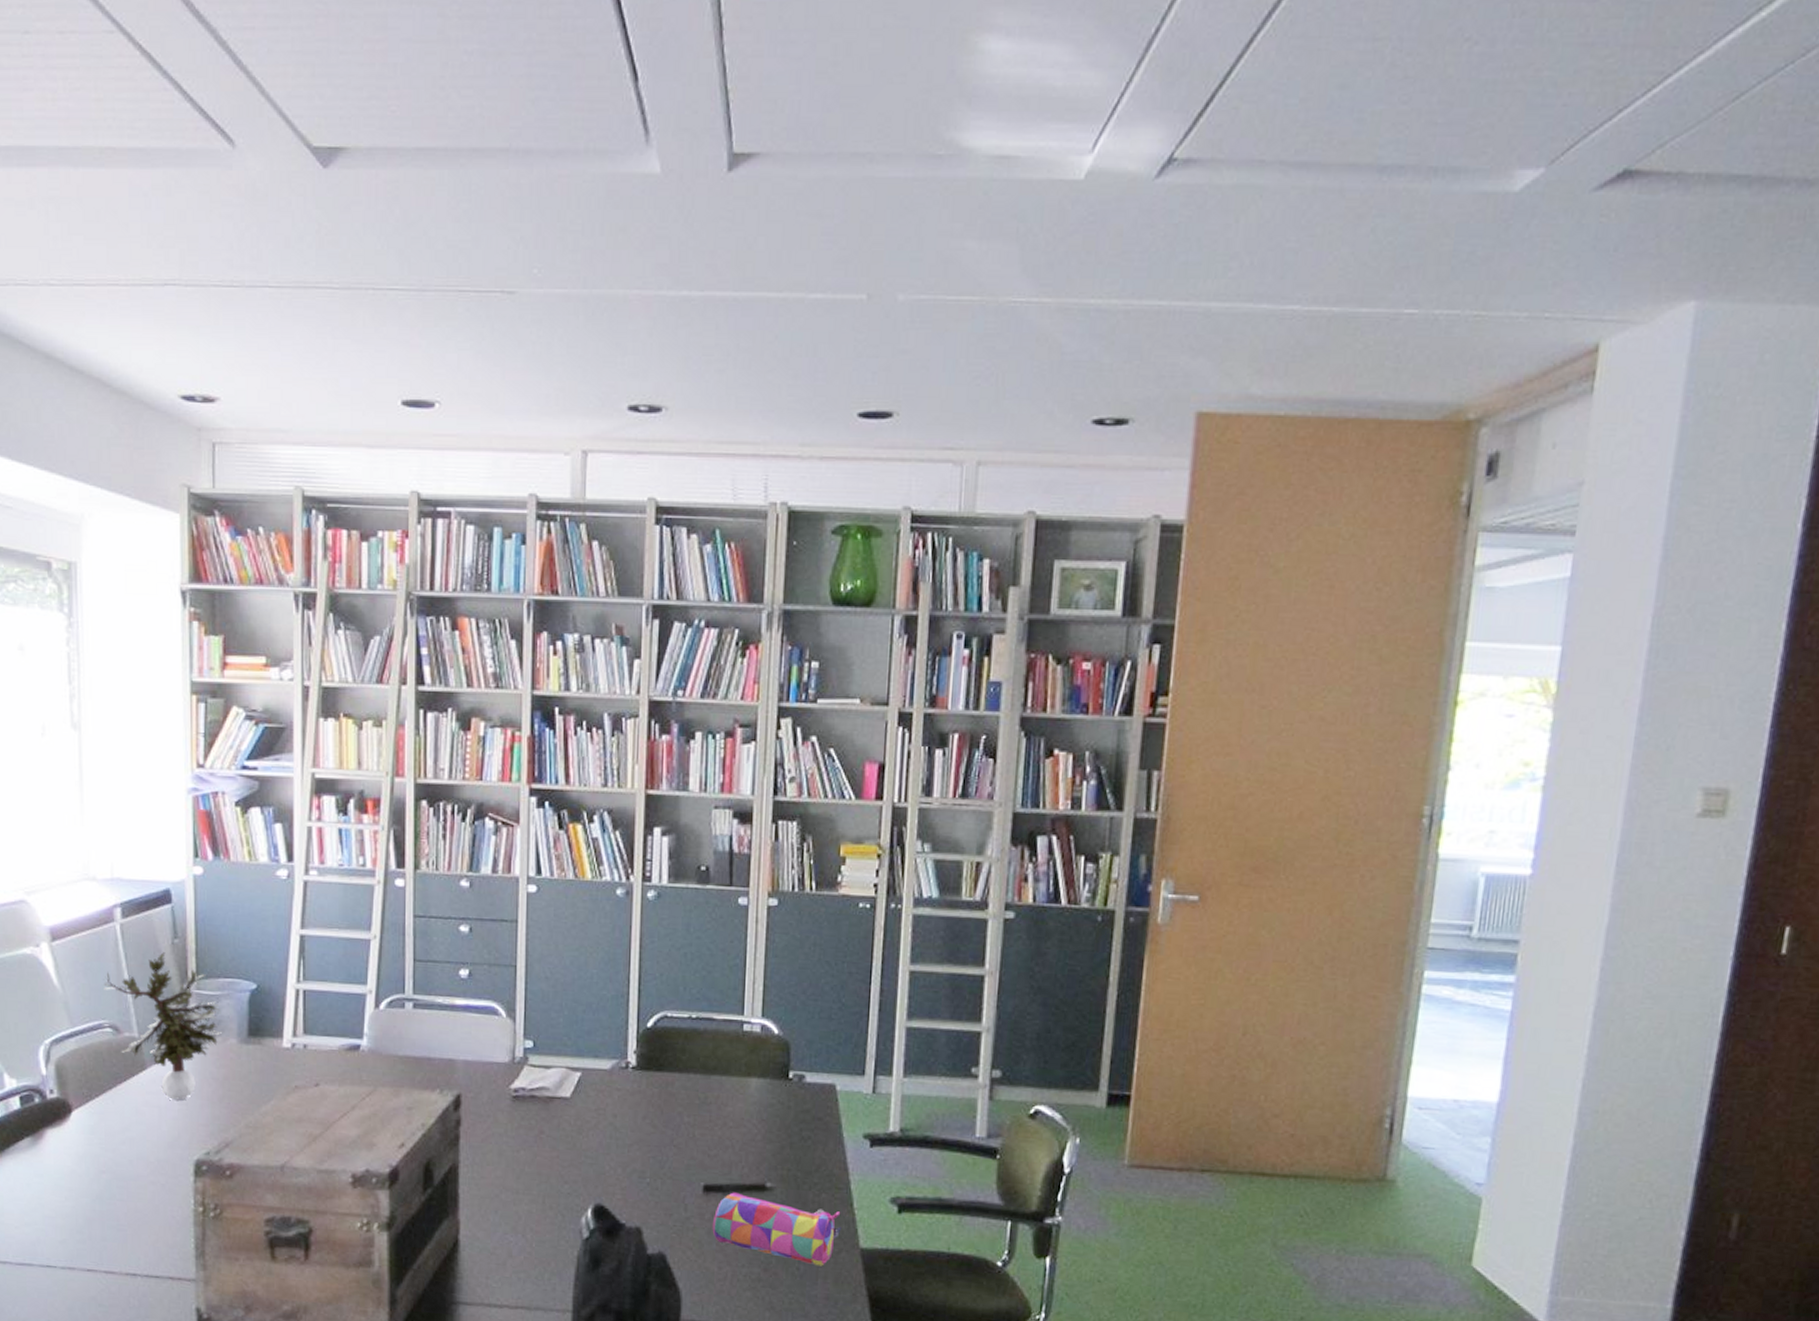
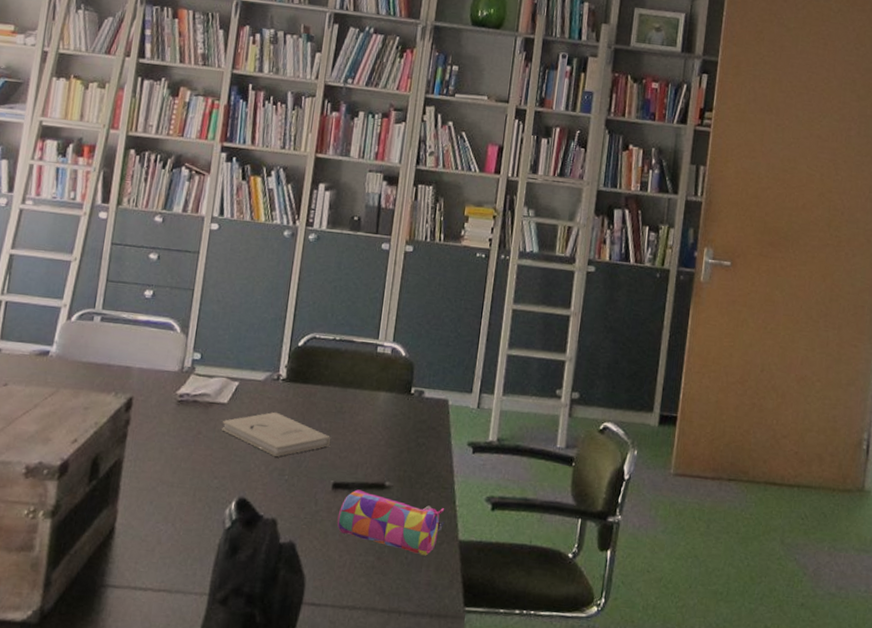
book: none [567,1105,696,1158] -> present [222,412,330,458]

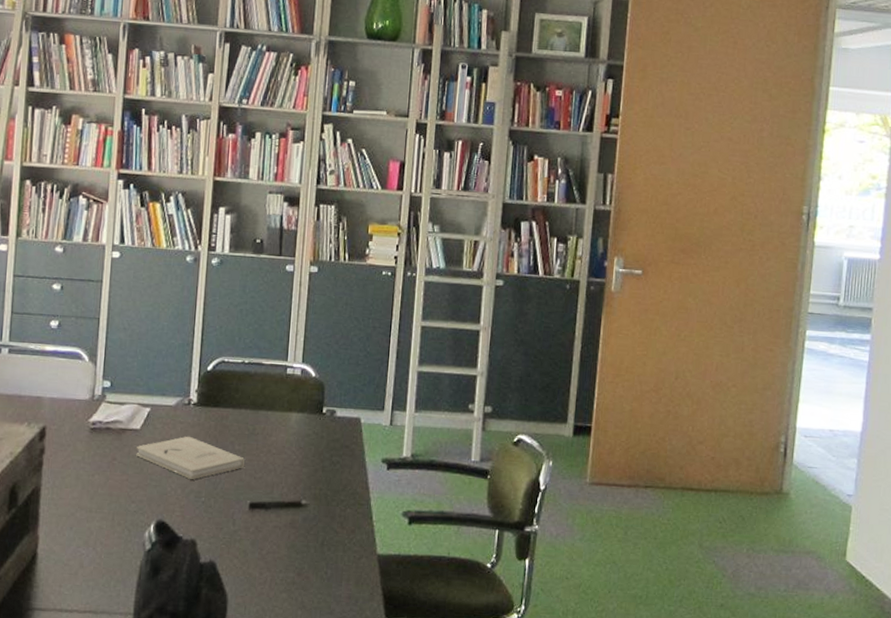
pencil case: present [337,489,445,556] -> none [255,508,362,570]

